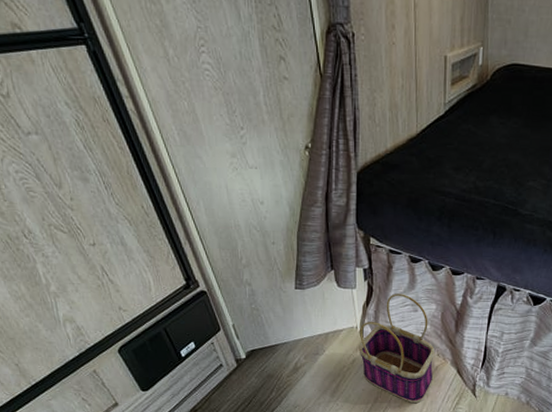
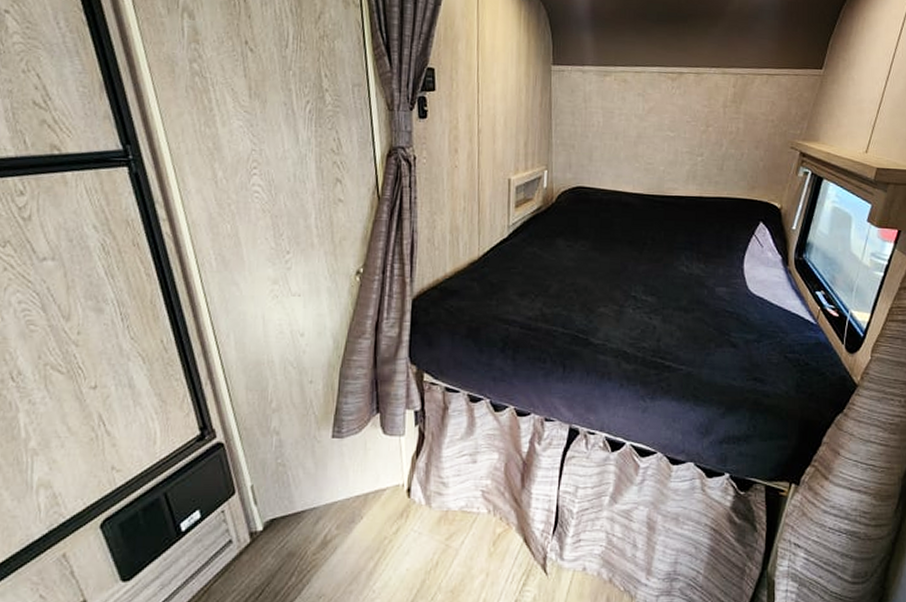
basket: present [359,293,435,403] -> none [404,441,496,585]

